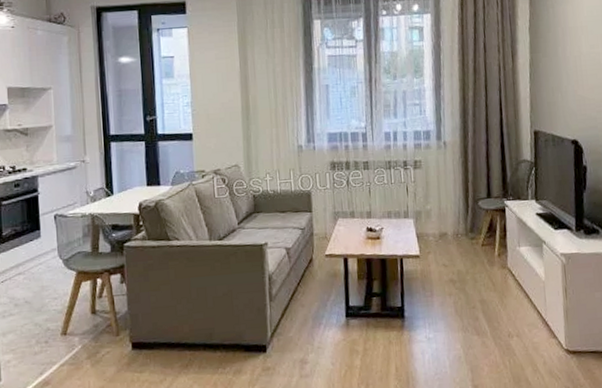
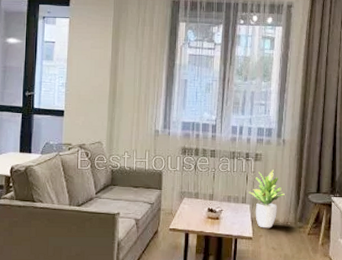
potted plant: none [410,177,452,244] -> present [249,170,285,228]

